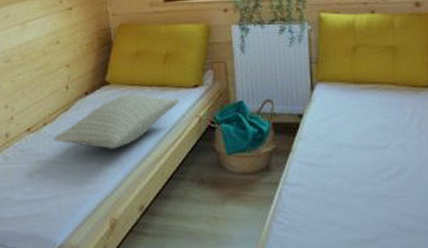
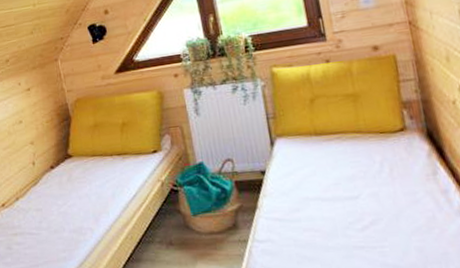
pillow: present [54,94,180,149] -> none [26,163,141,218]

